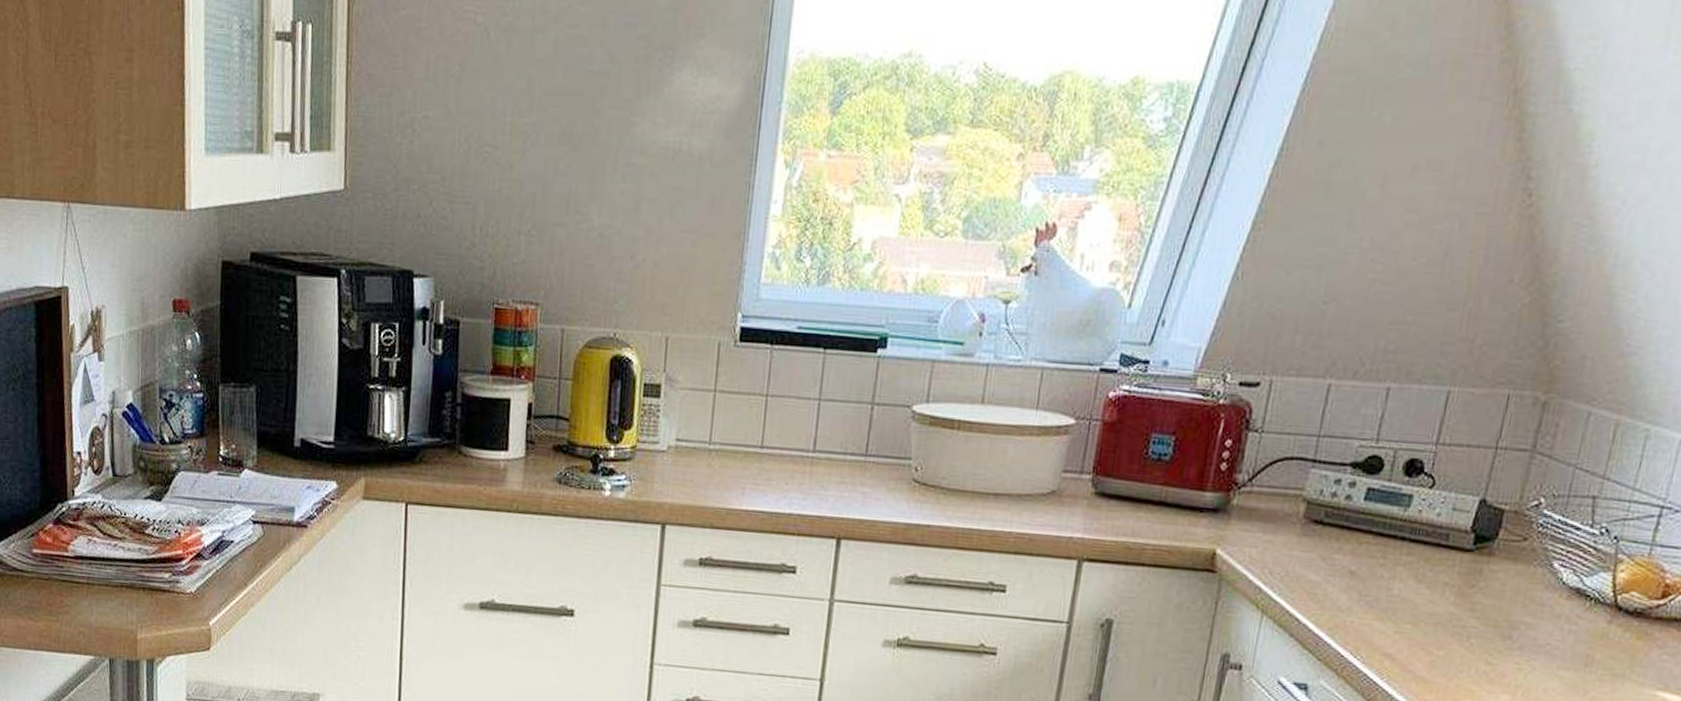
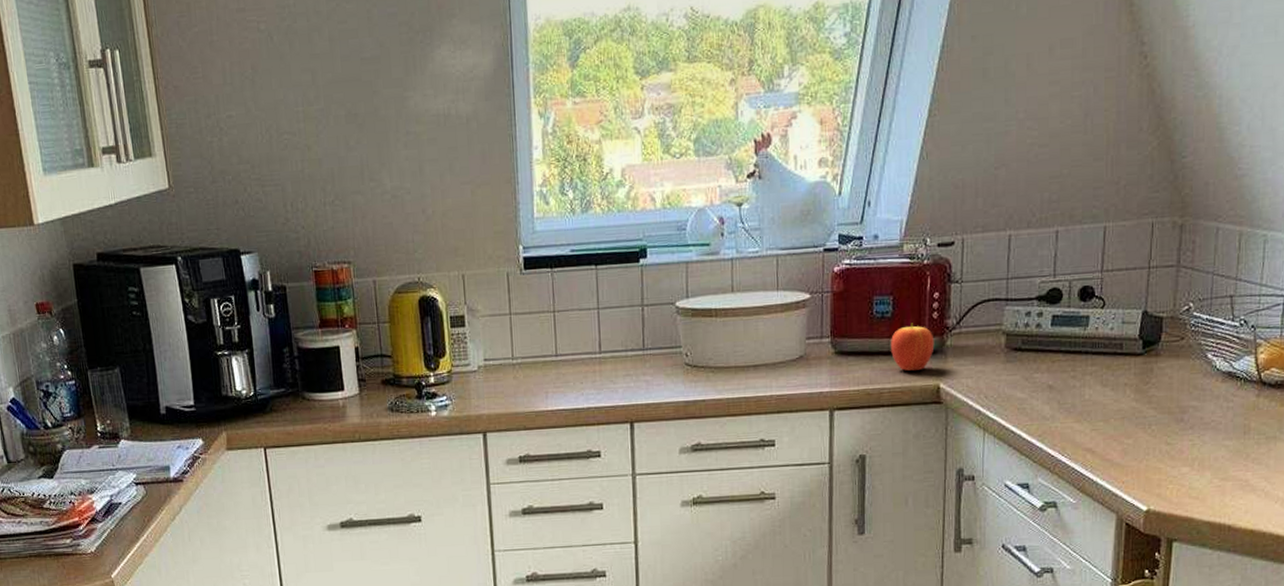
fruit: none [1163,471,1218,530] -> present [891,323,935,372]

